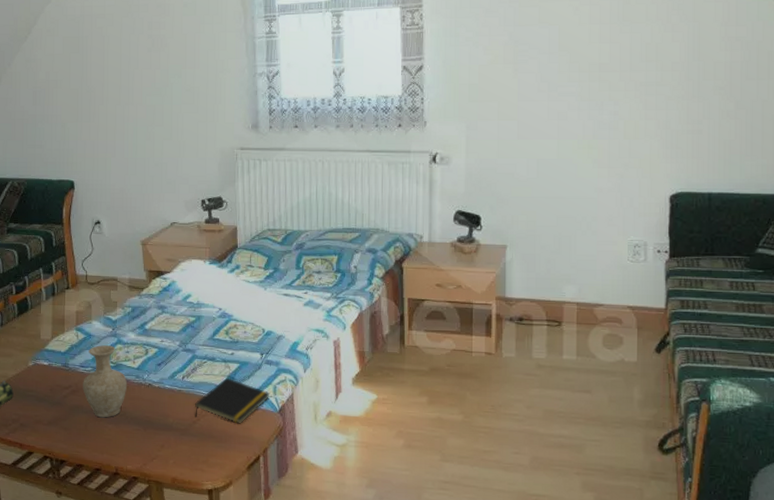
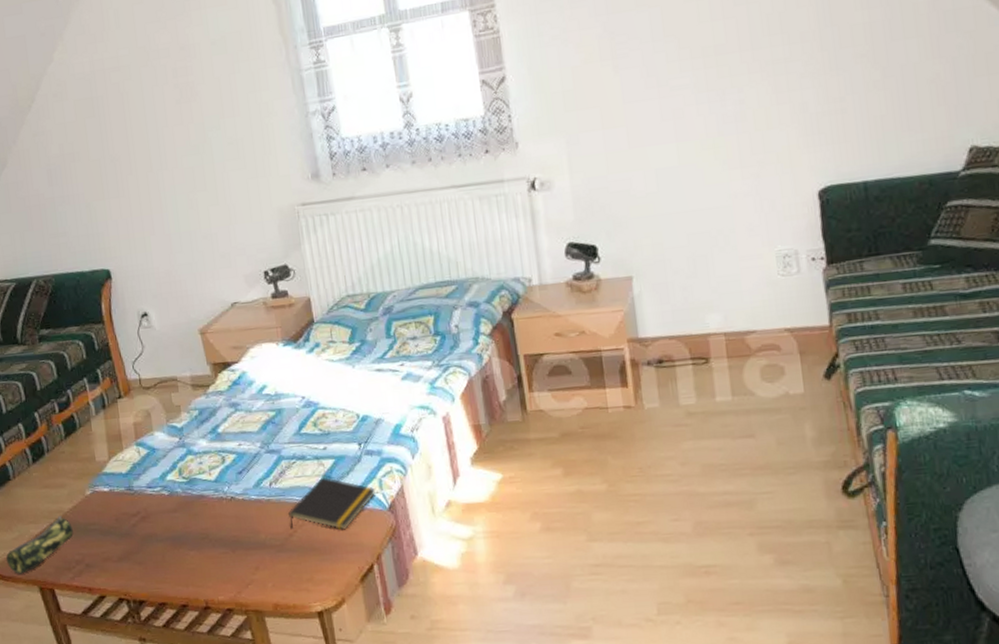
vase: present [83,345,128,418] -> none [152,458,206,545]

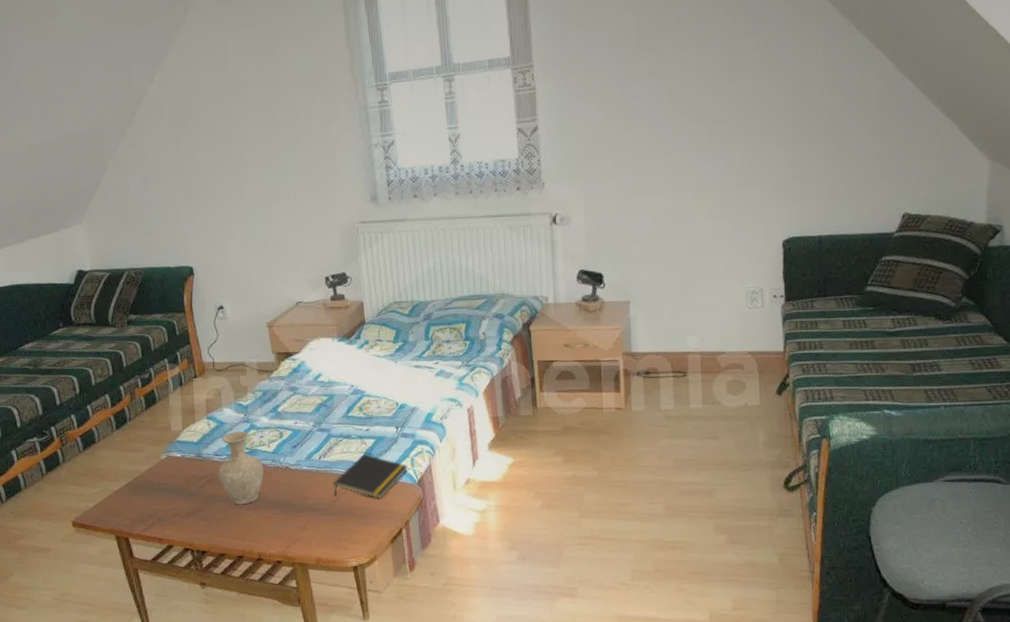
pencil case: present [6,516,73,574] -> none [88,476,148,524]
vase: none [152,458,206,545] -> present [218,431,264,505]

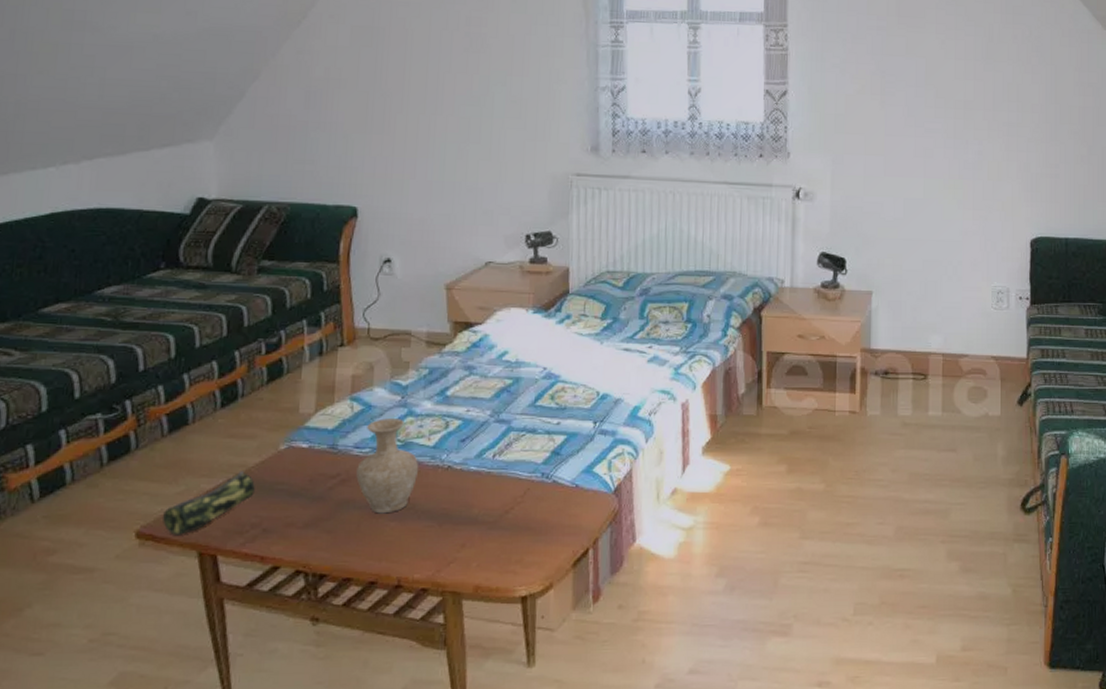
pencil case: none [88,476,148,524] -> present [163,471,255,535]
notepad: present [334,453,408,499] -> none [507,453,604,511]

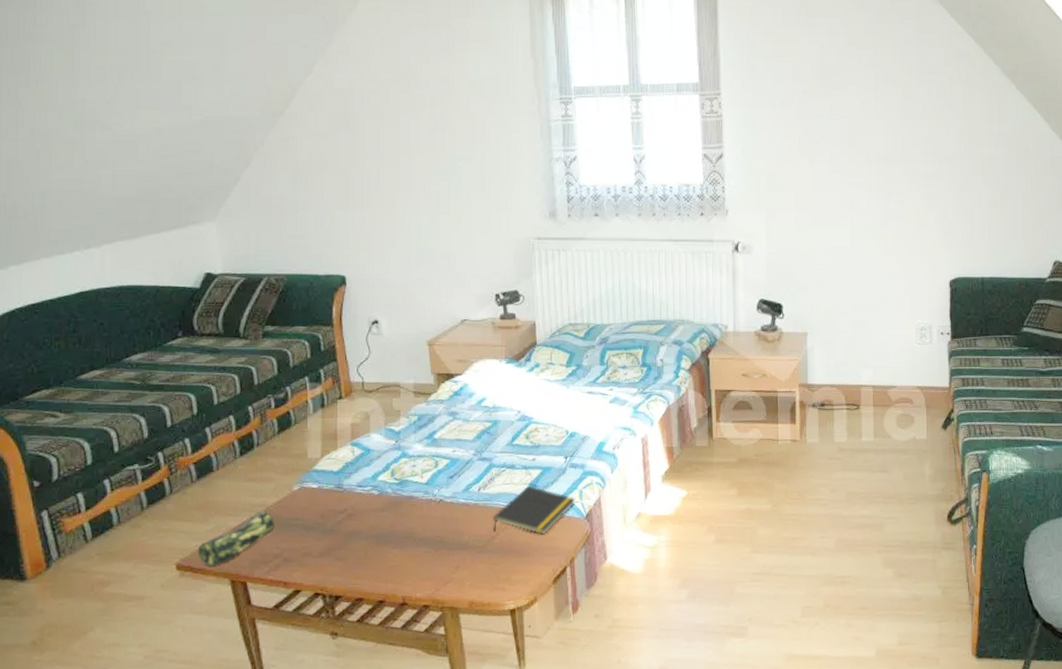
vase: present [356,418,419,514] -> none [361,460,415,543]
notepad: none [507,453,604,511] -> present [493,485,576,535]

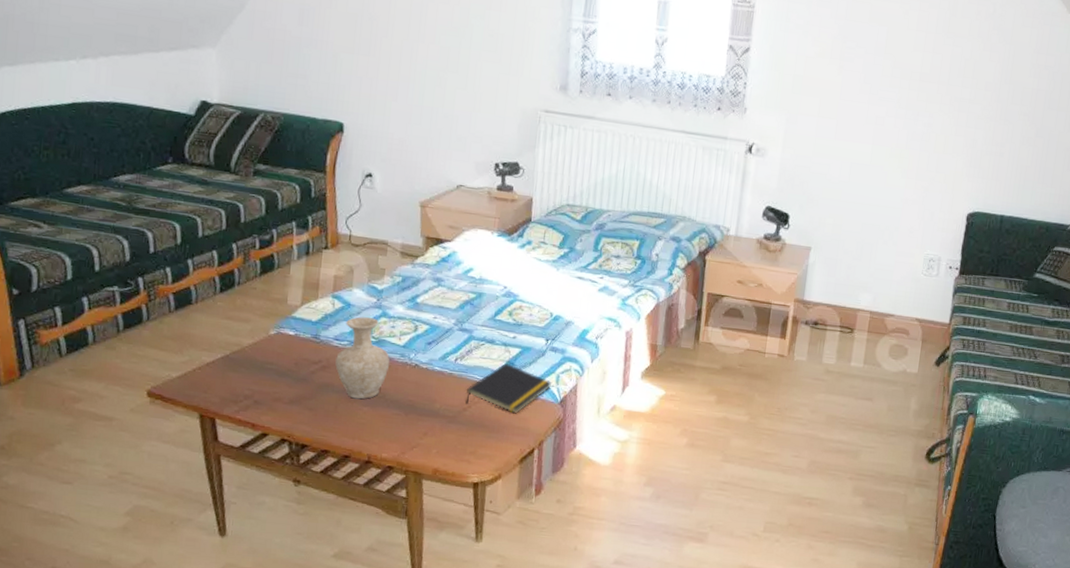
pencil case: present [198,510,275,567] -> none [170,349,248,398]
vase: none [361,460,415,543] -> present [335,316,390,400]

